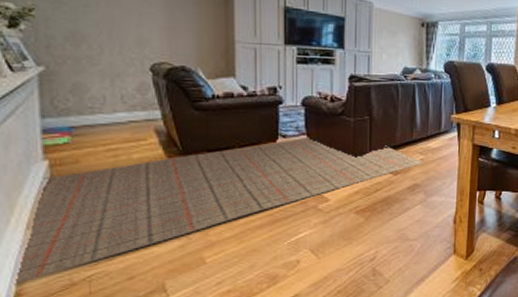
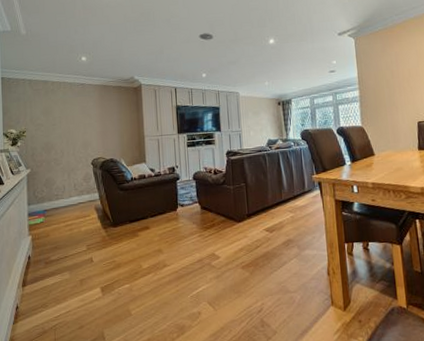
rug: present [14,137,423,285] -> none [10,204,294,332]

